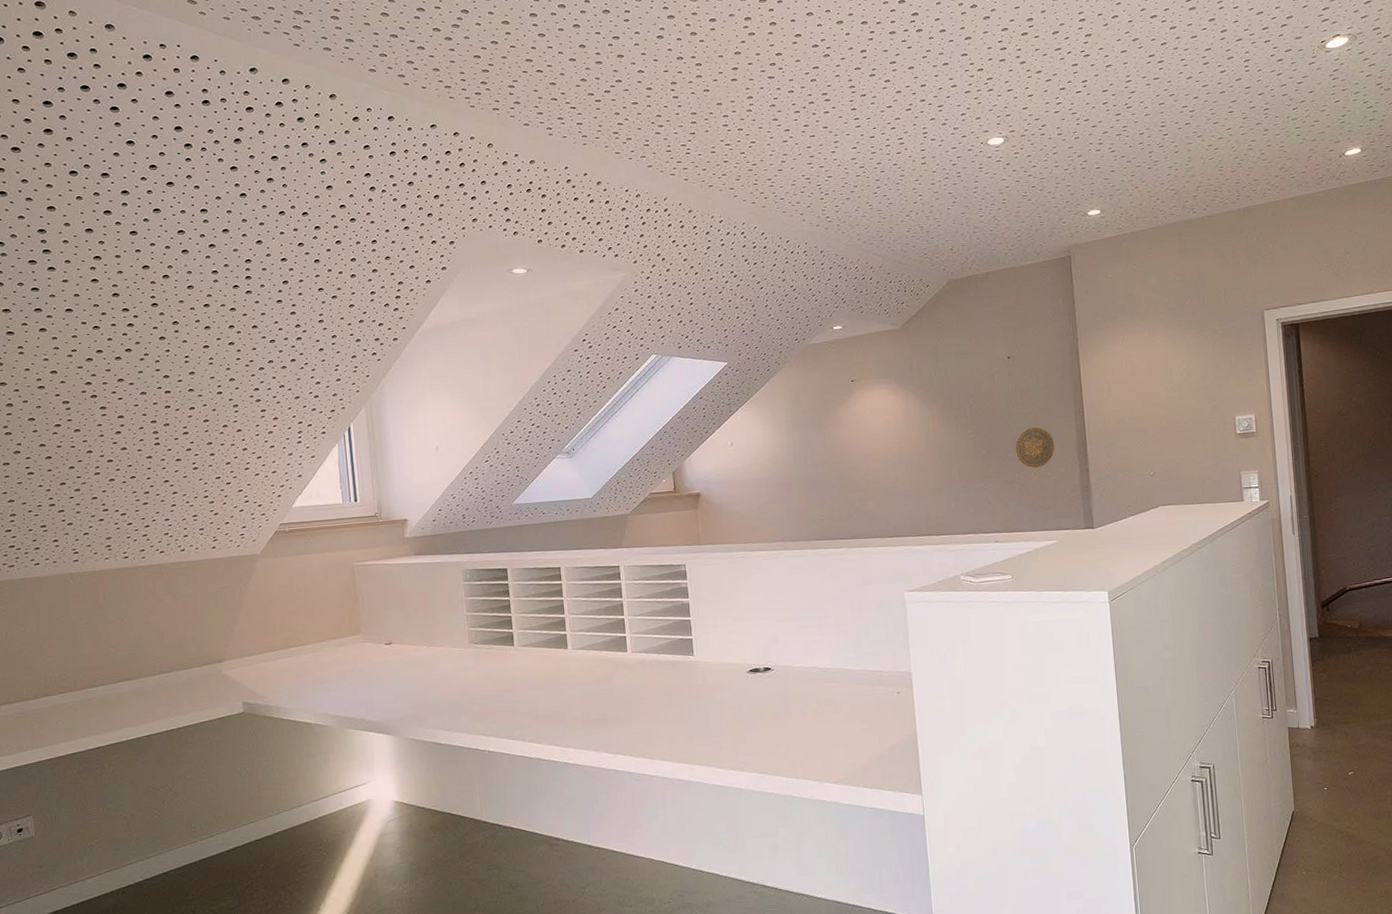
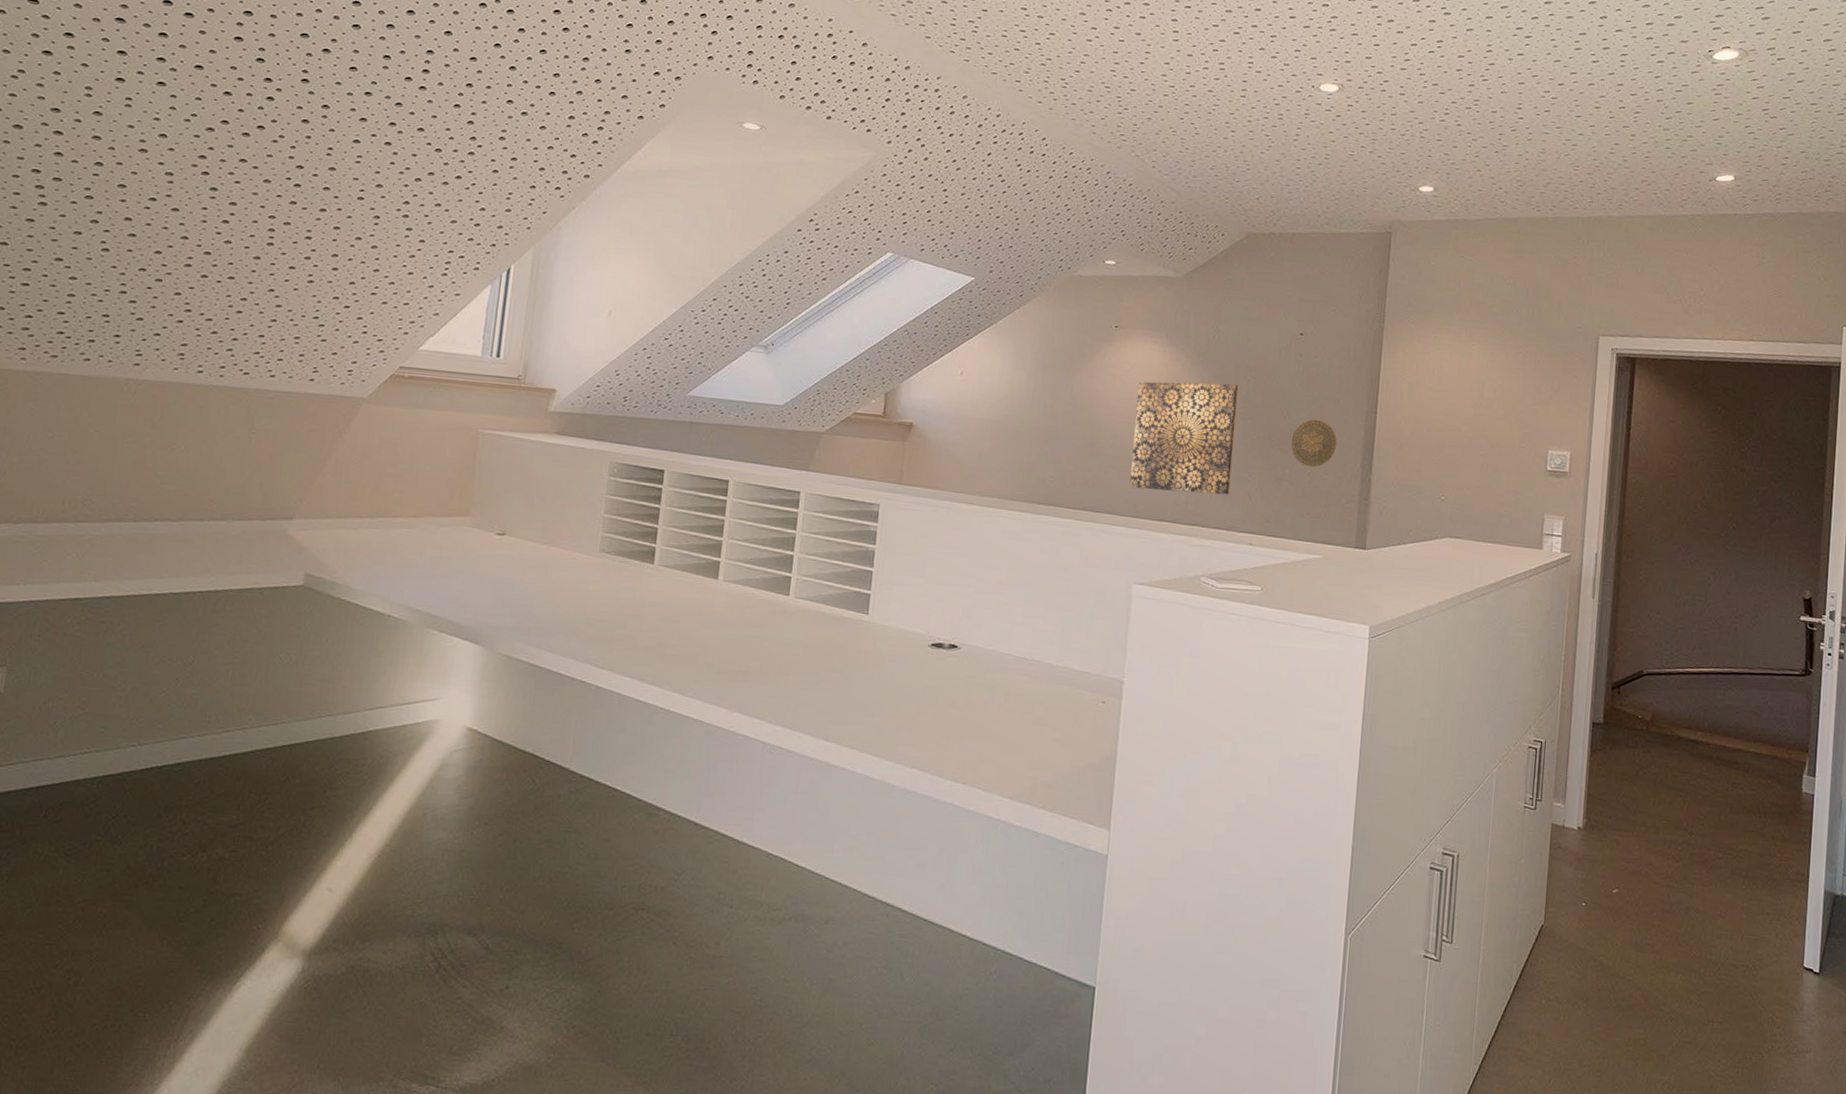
wall art: none [879,410,971,513] -> present [1129,381,1239,495]

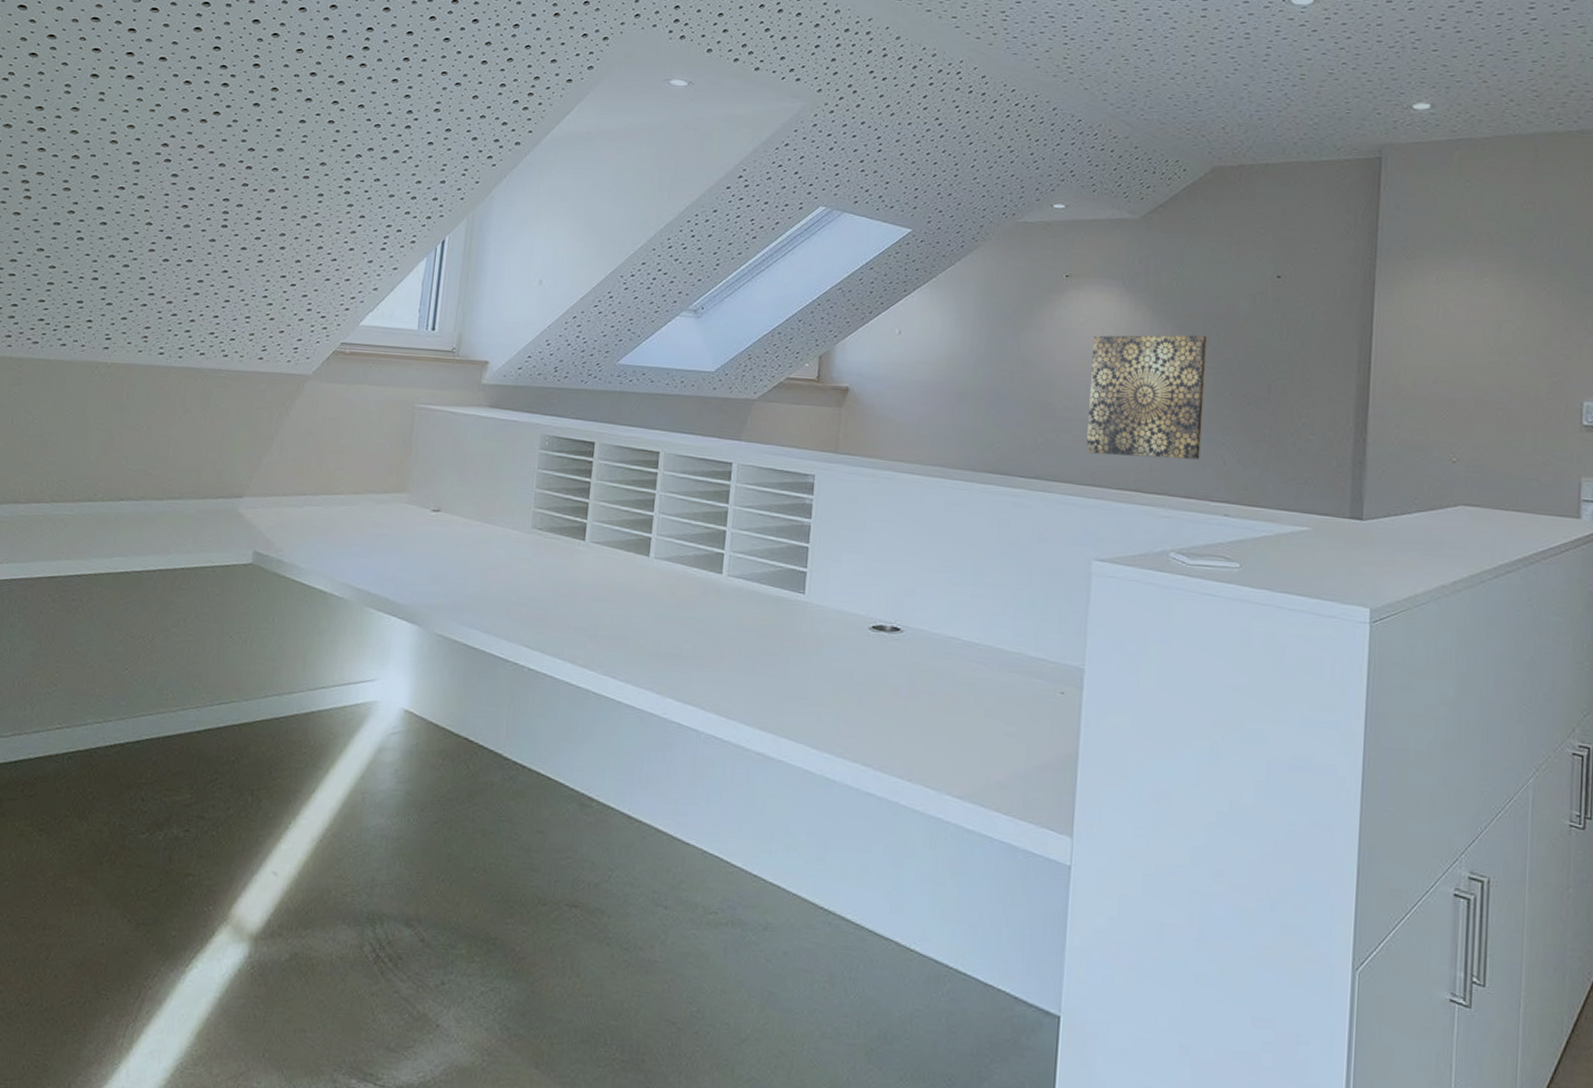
decorative plate: present [1291,419,1337,468] -> none [1270,371,1325,427]

